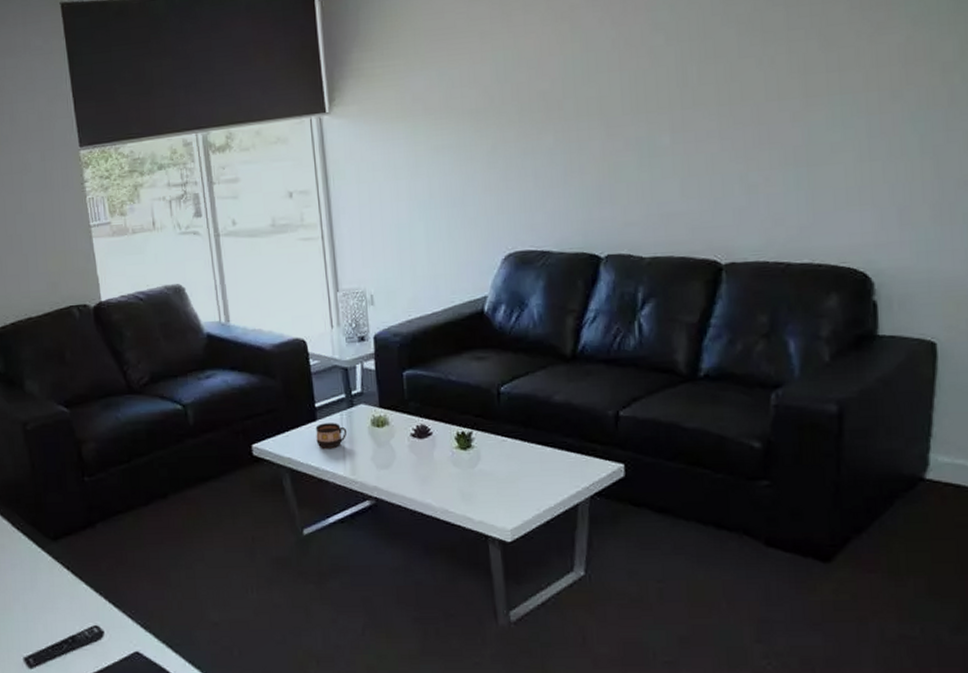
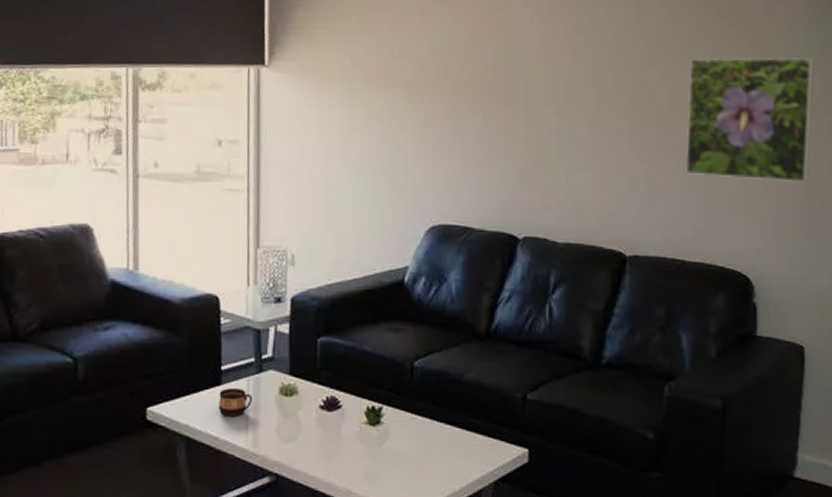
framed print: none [787,18,948,170] -> present [685,57,815,183]

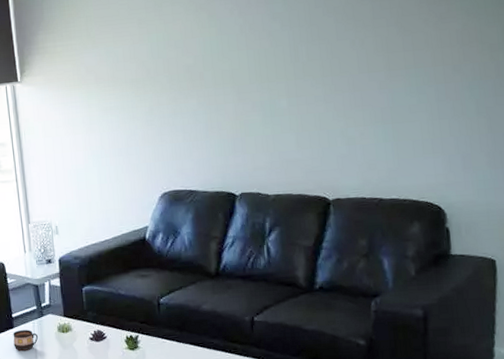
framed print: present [685,57,815,183] -> none [374,11,493,126]

